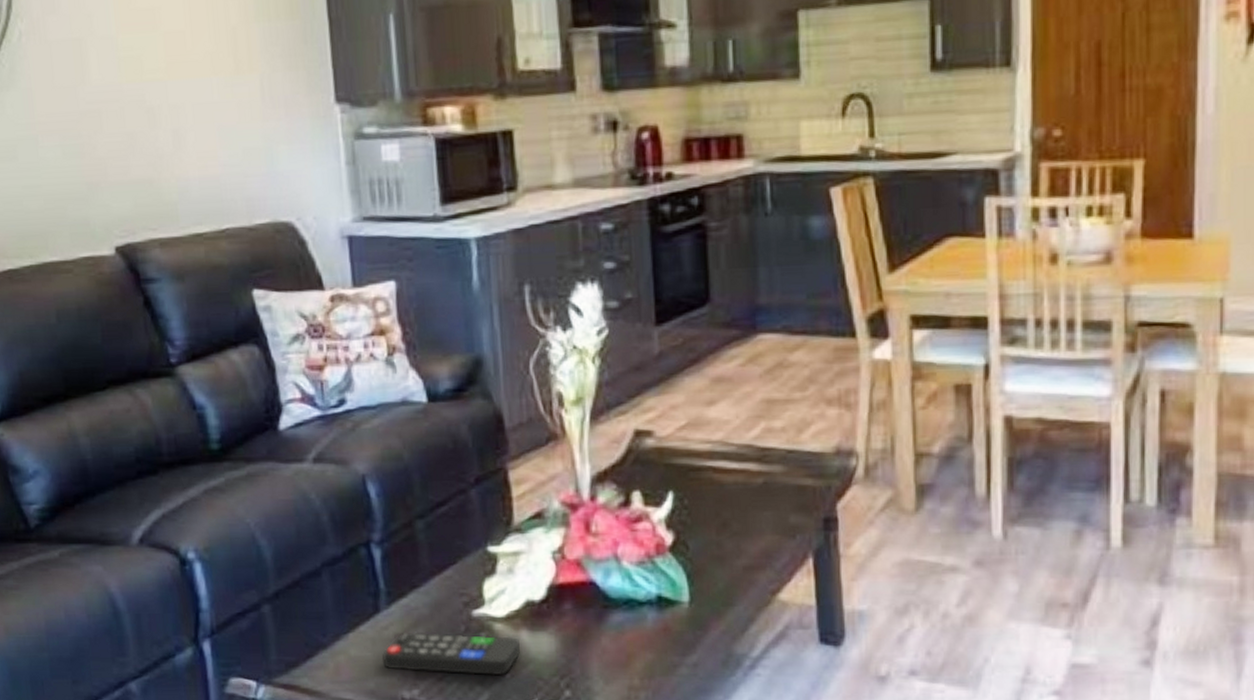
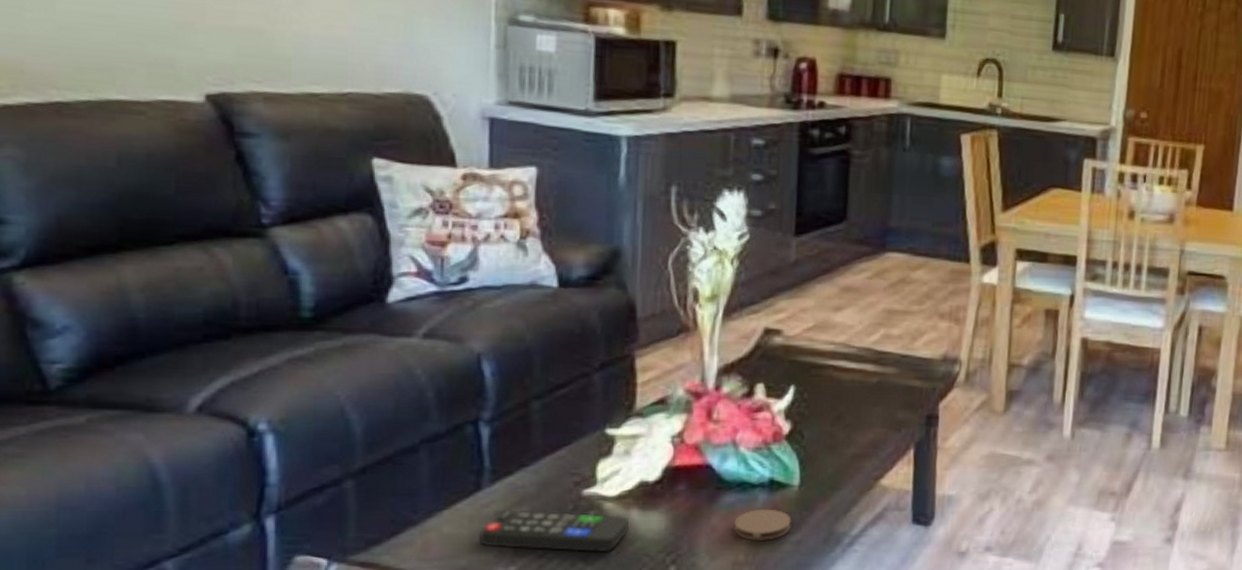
coaster: none [625,628,685,663] -> present [734,509,792,541]

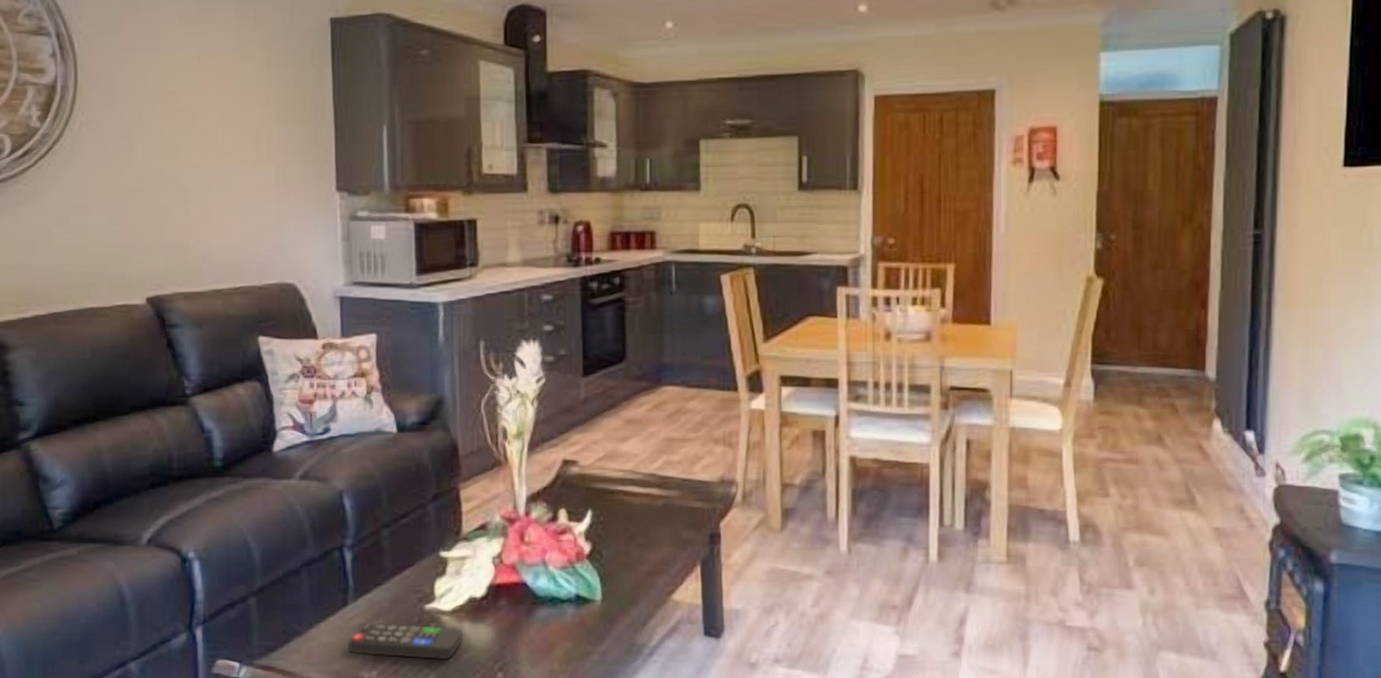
coaster: present [734,509,792,541] -> none [548,622,597,651]

